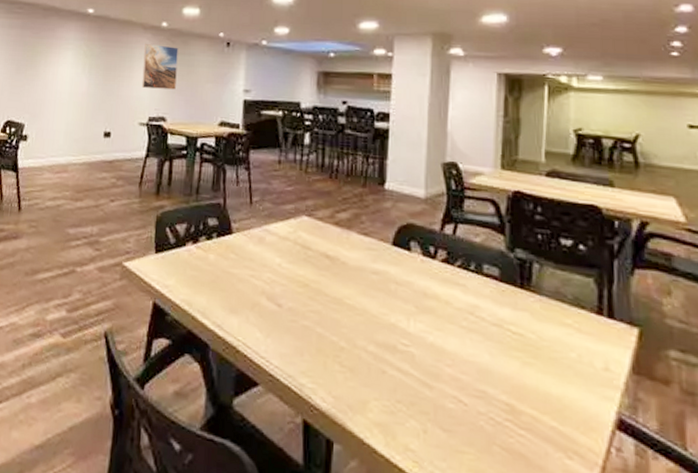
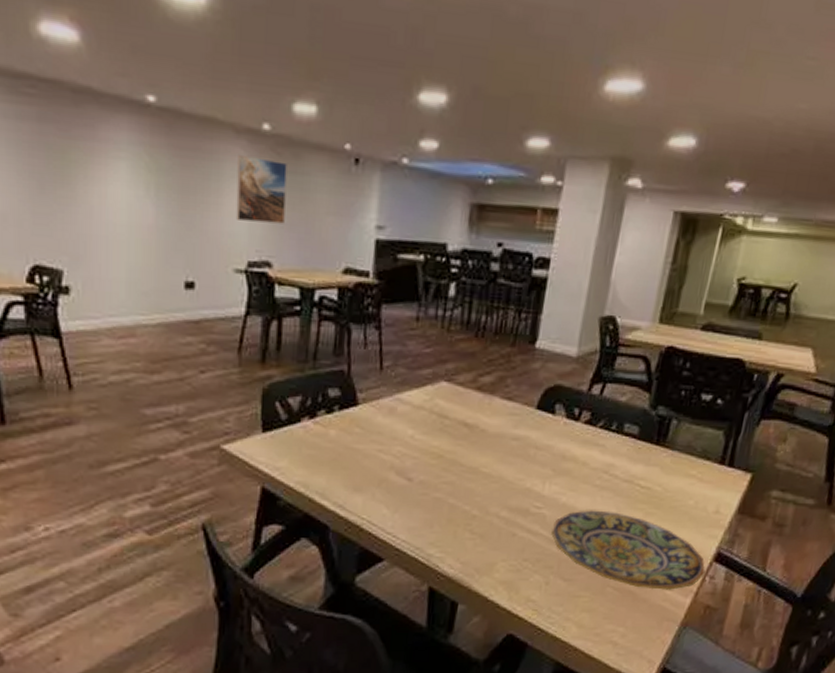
plate: none [423,353,609,459] -> present [551,510,706,590]

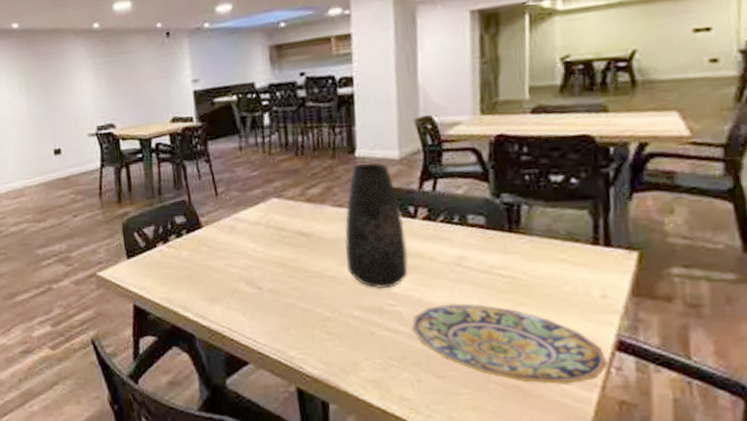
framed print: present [235,154,287,224] -> none [79,47,120,97]
vase: none [503,356,567,491] -> present [344,163,409,289]

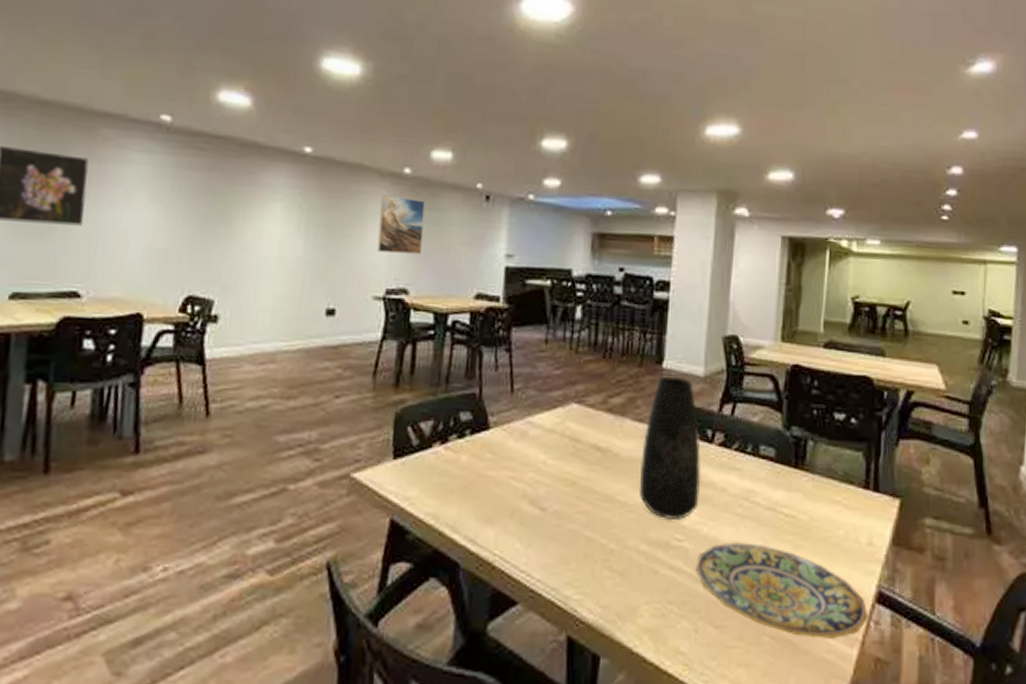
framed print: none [79,47,120,97] -> present [376,194,425,254]

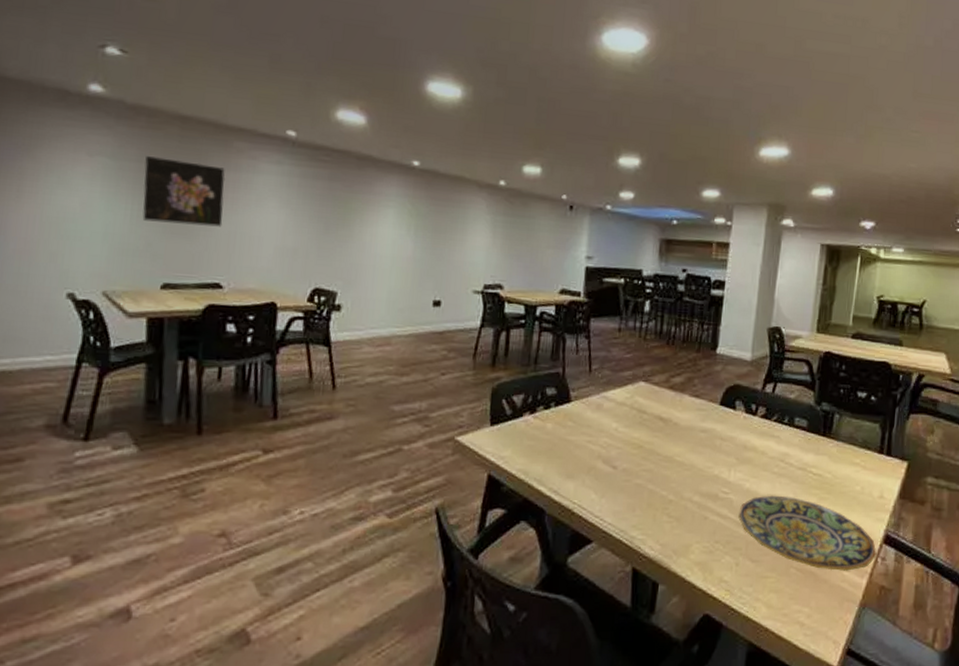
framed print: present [376,194,425,254] -> none [476,203,518,255]
vase: present [640,376,702,521] -> none [694,360,746,478]

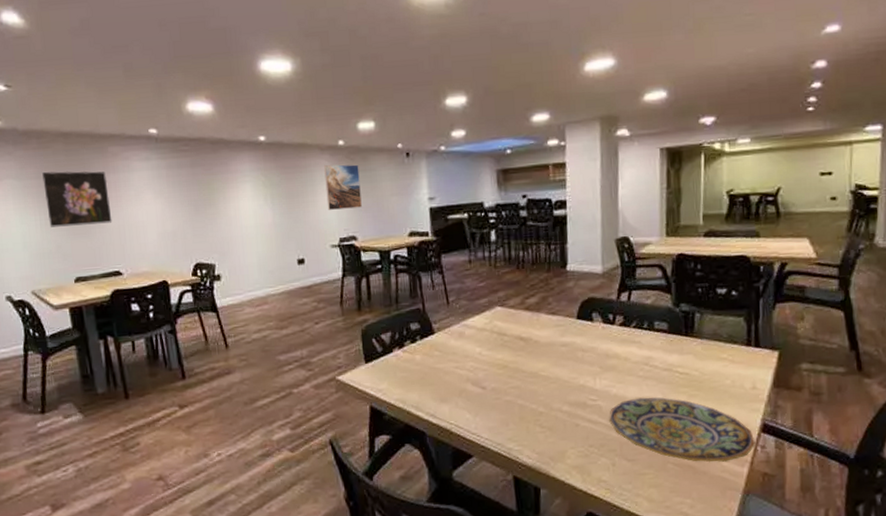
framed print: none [476,203,518,255] -> present [324,164,362,210]

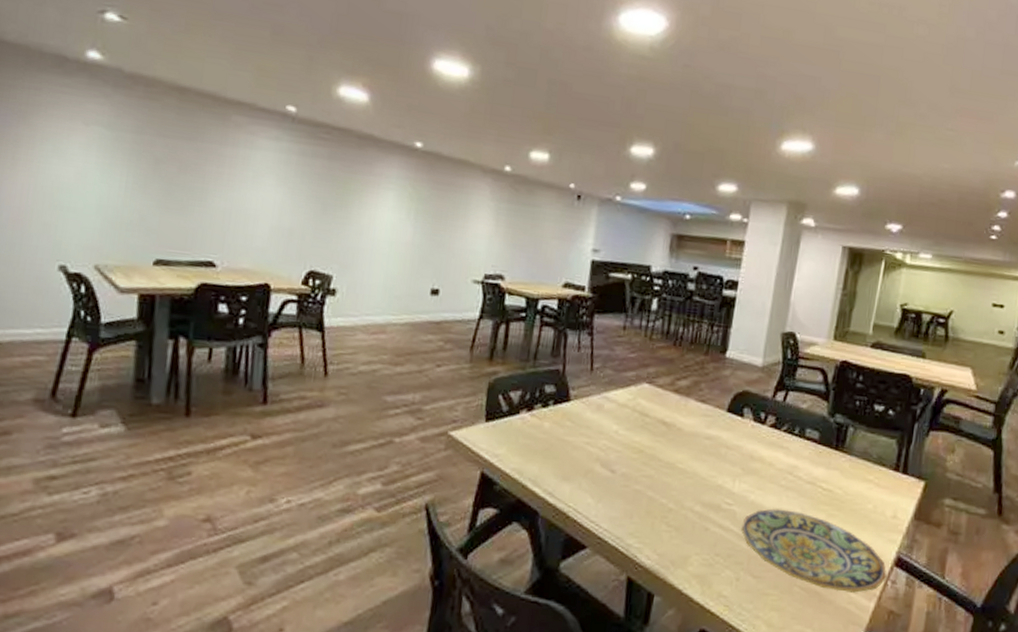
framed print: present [42,171,112,227] -> none [137,127,223,204]
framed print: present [324,164,362,210] -> none [477,188,523,245]

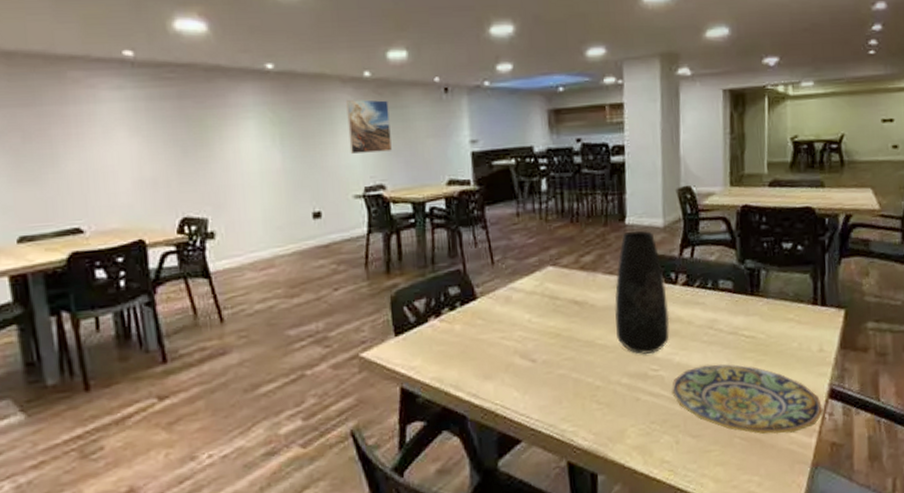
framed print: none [477,188,523,245] -> present [346,99,392,154]
vase: none [697,364,754,488] -> present [614,230,670,355]

